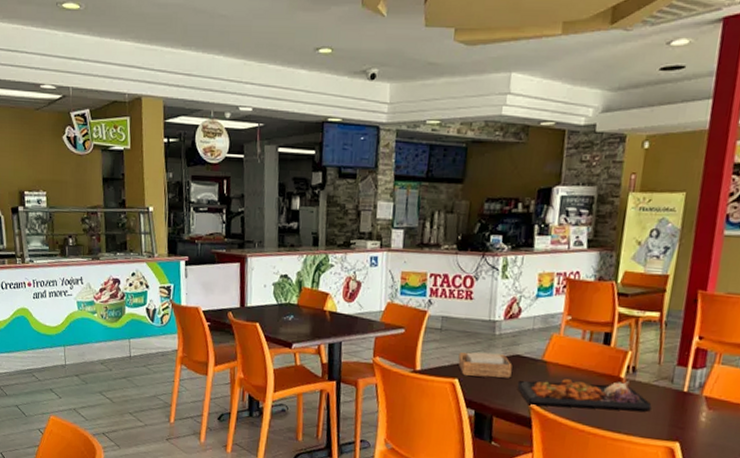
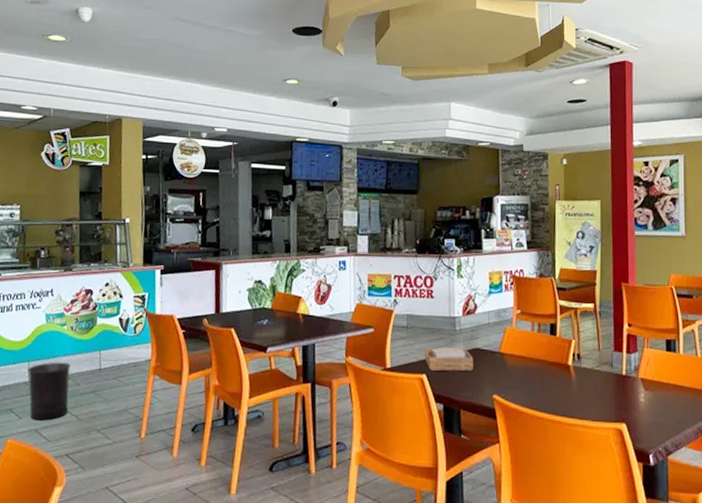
waste bin: none [64,347,103,402] -> present [28,362,71,421]
food tray: present [517,379,652,412] -> none [479,367,598,397]

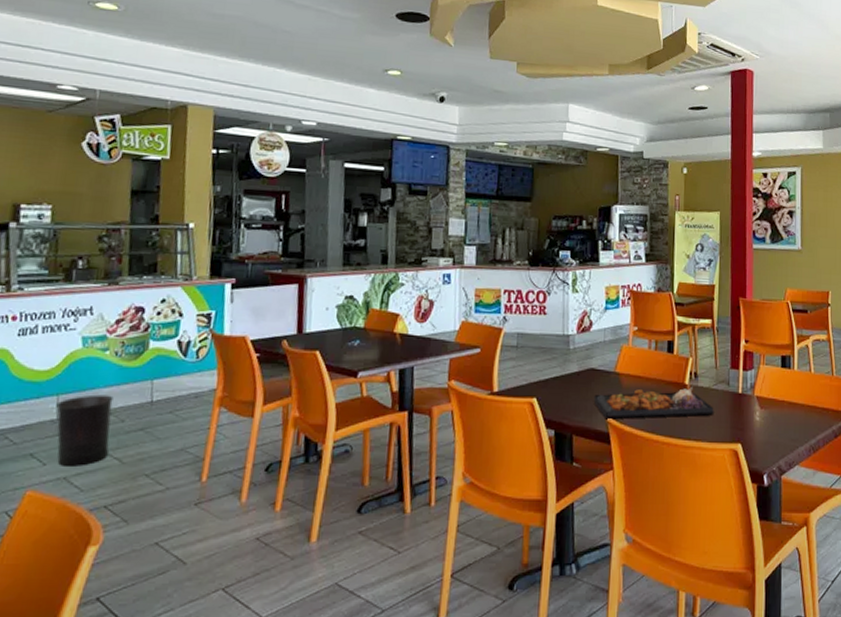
napkin holder: present [424,347,474,372] -> none [535,368,588,395]
food tray: none [479,367,598,397] -> present [593,386,714,420]

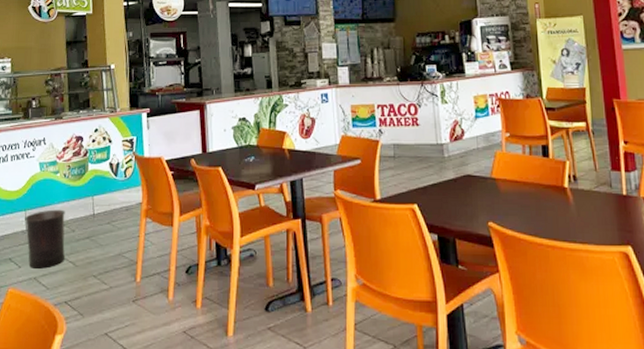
food tray: present [593,386,714,420] -> none [472,189,599,224]

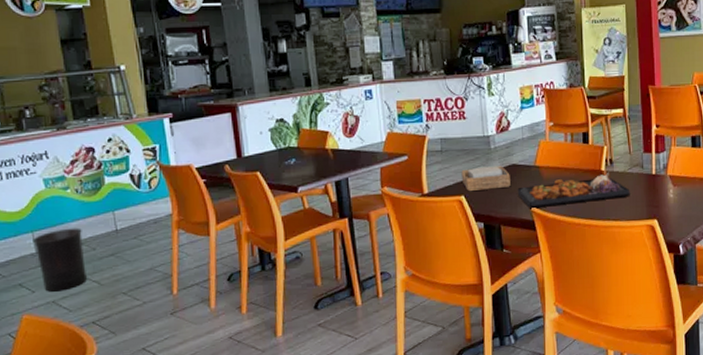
napkin holder: none [414,175,466,201] -> present [461,166,511,192]
food tray: none [472,189,599,224] -> present [517,172,630,209]

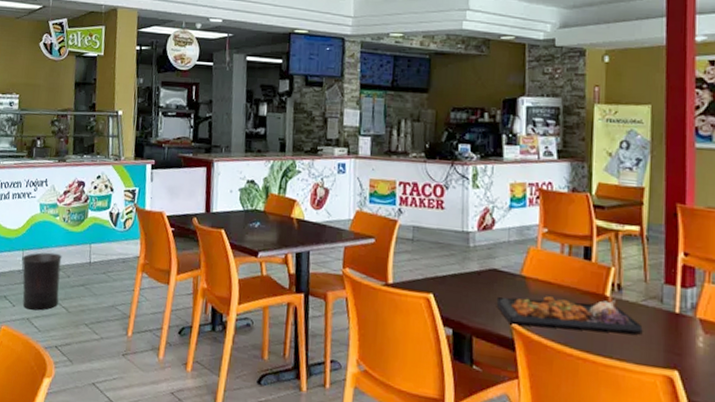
napkin holder: present [461,166,511,192] -> none [432,264,490,295]

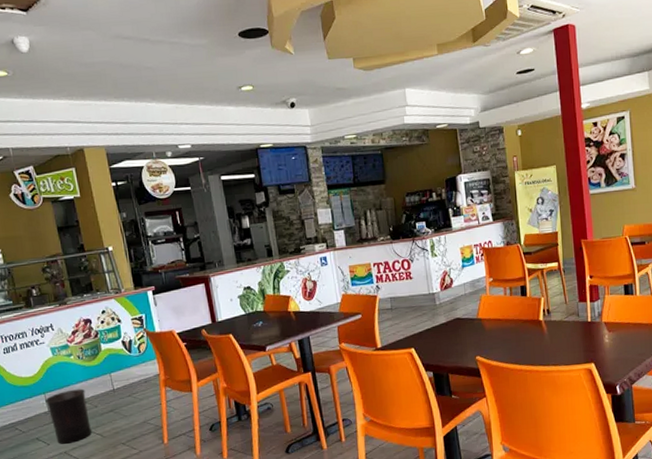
food tray: present [496,296,643,335] -> none [462,321,568,358]

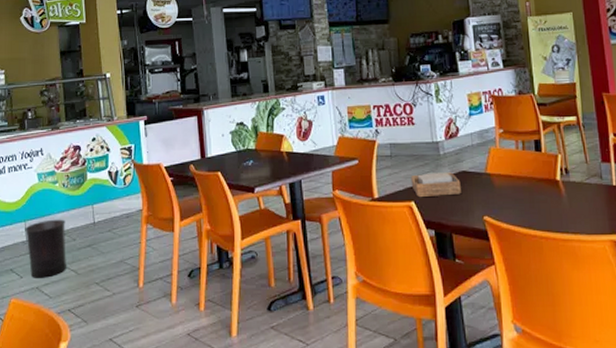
napkin holder: none [410,320,456,345] -> present [411,172,461,198]

